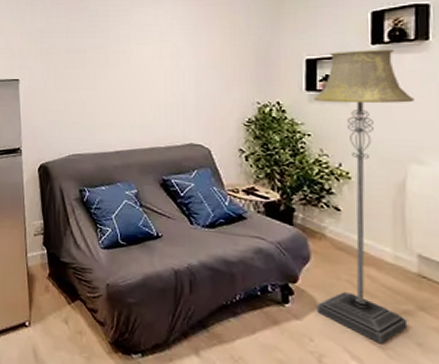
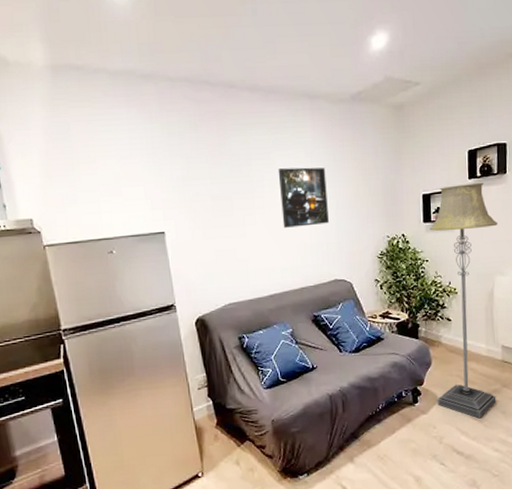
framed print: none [135,25,187,85] -> present [278,167,329,228]

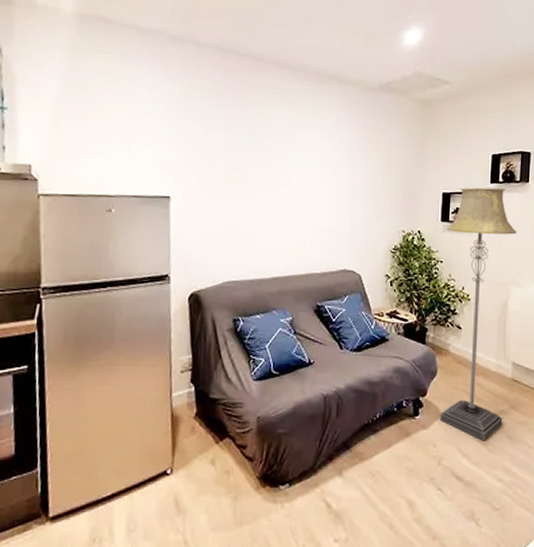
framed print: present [278,167,329,228] -> none [295,147,346,210]

